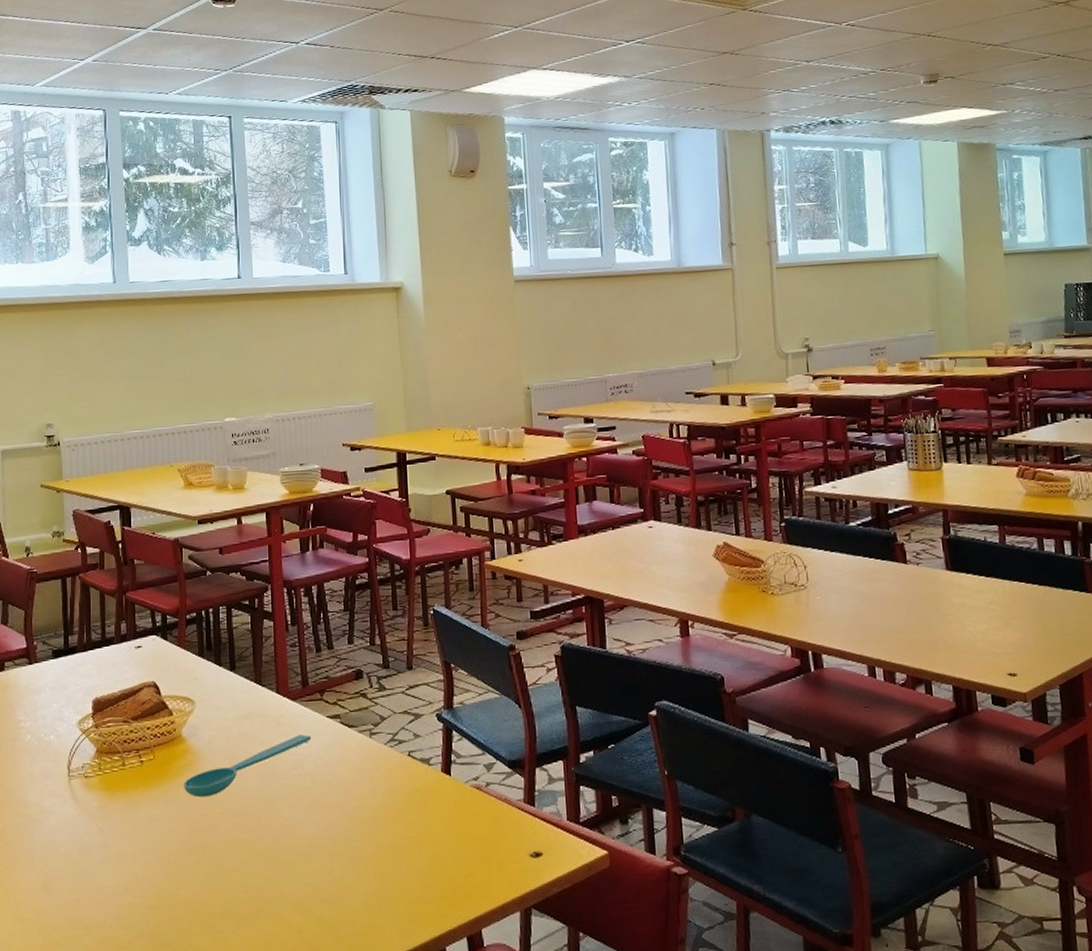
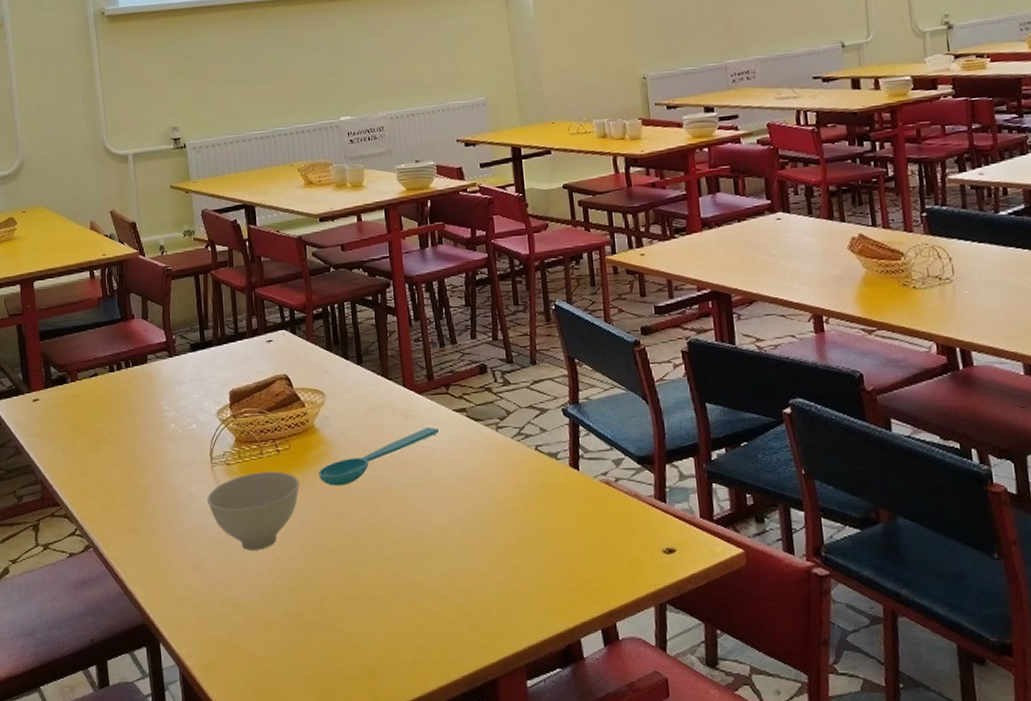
bowl: none [62,783,162,868] -> present [207,471,299,550]

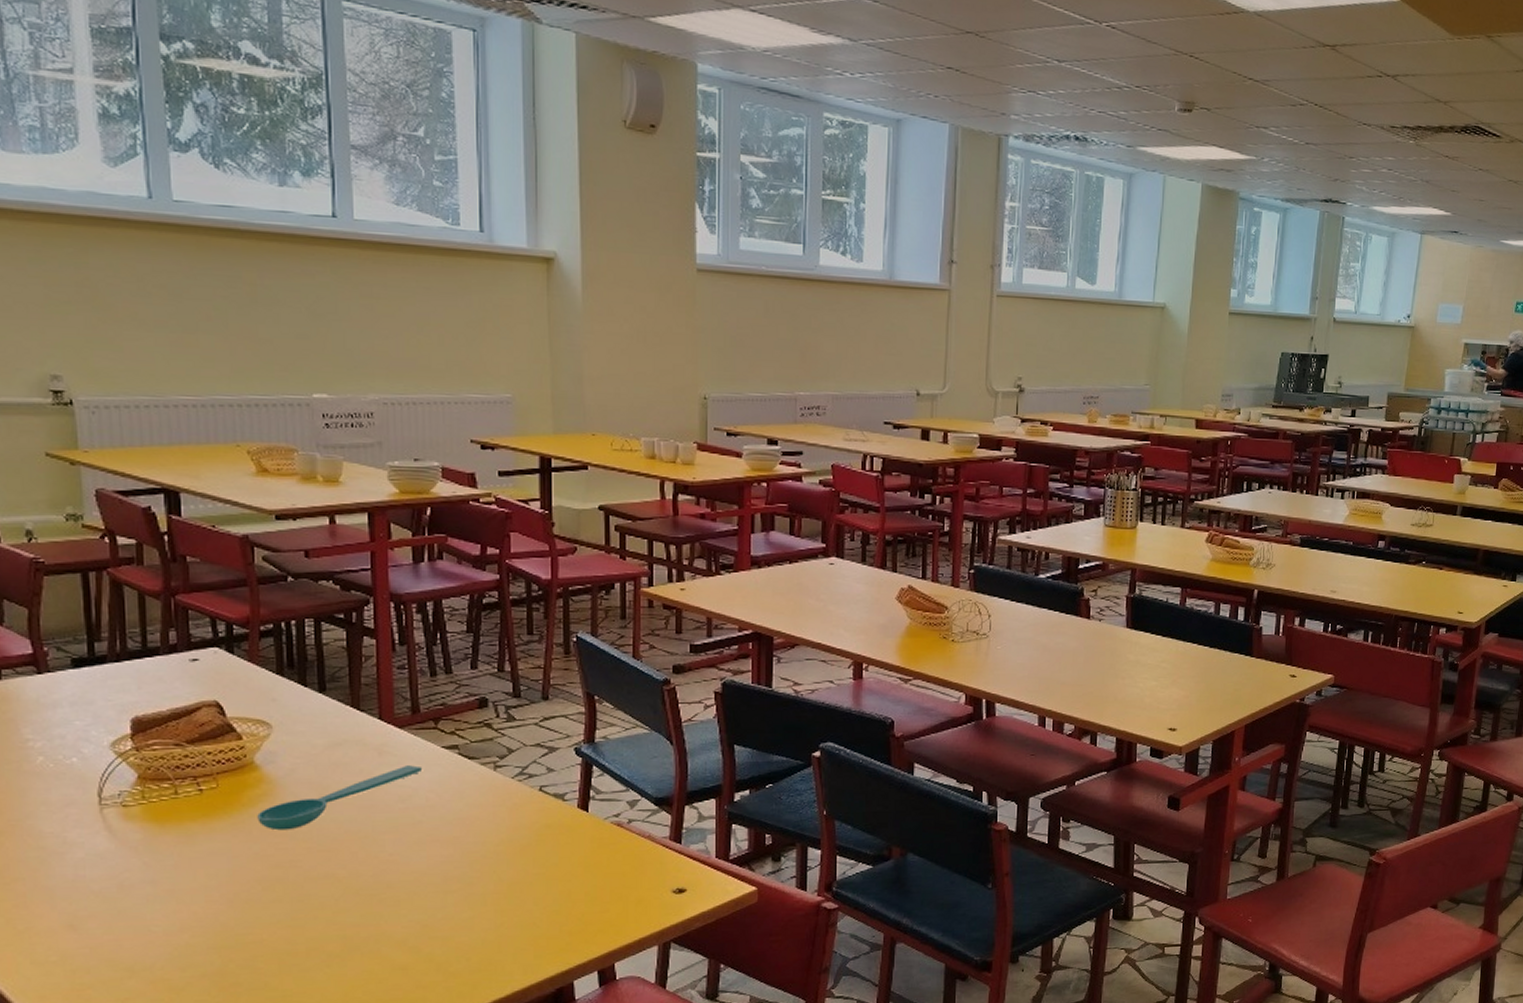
bowl: present [207,471,299,550] -> none [92,814,229,906]

